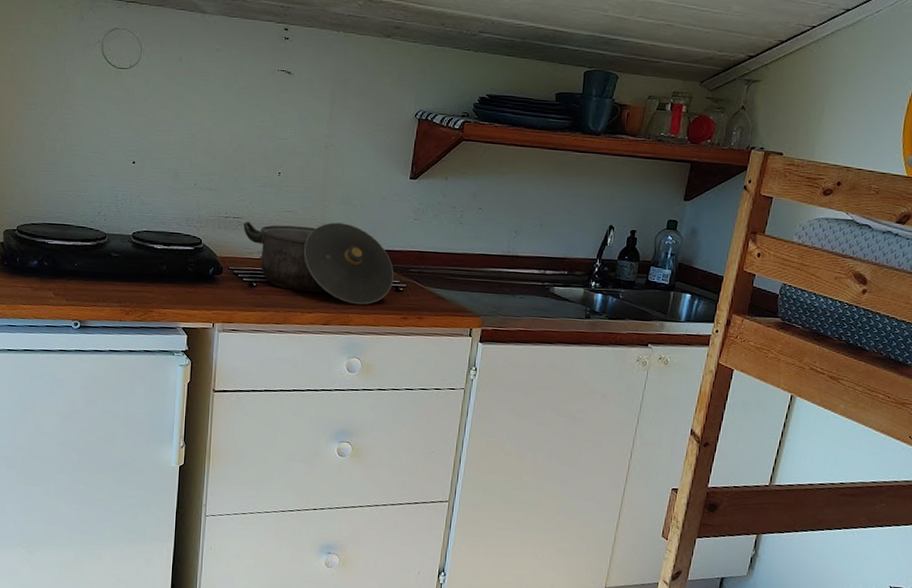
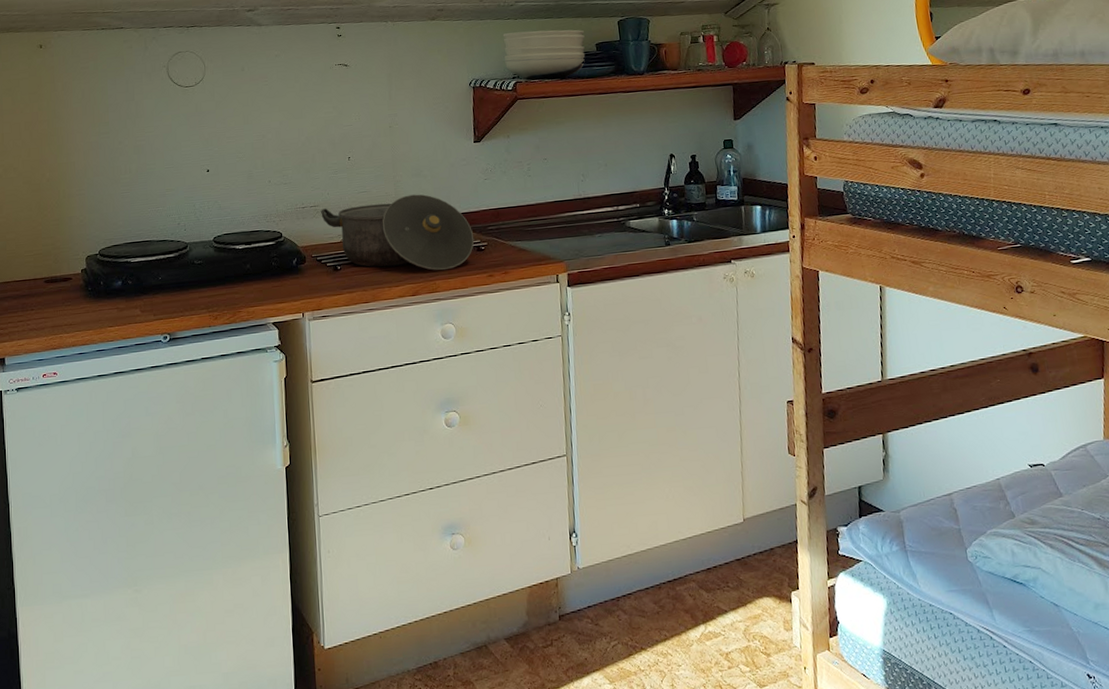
bowl: none [456,65,546,127] -> present [502,29,586,81]

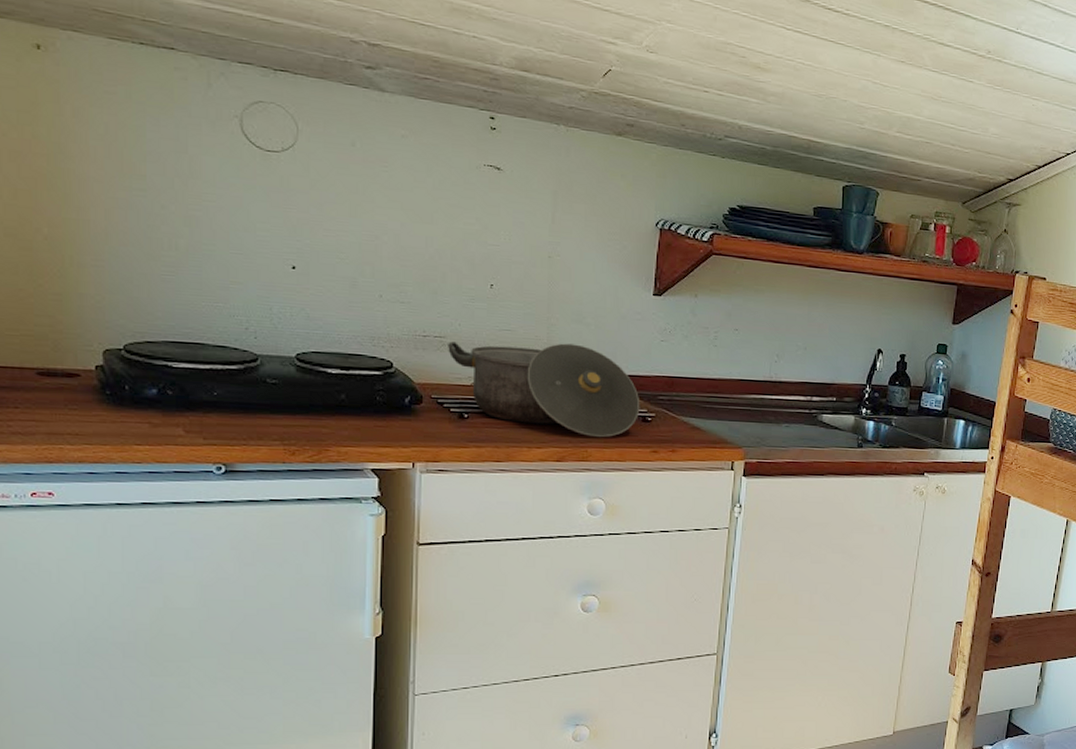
bowl: present [502,29,586,81] -> none [702,172,802,241]

